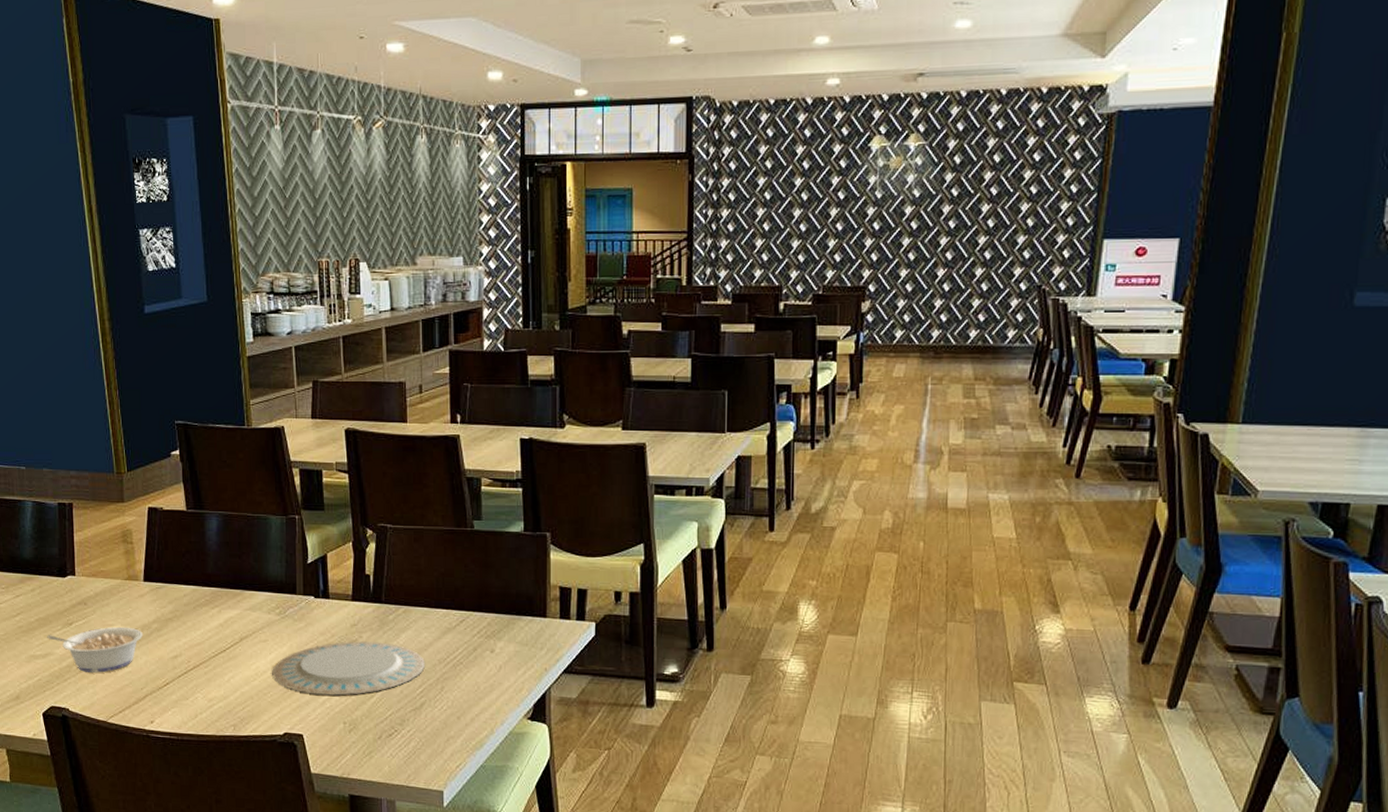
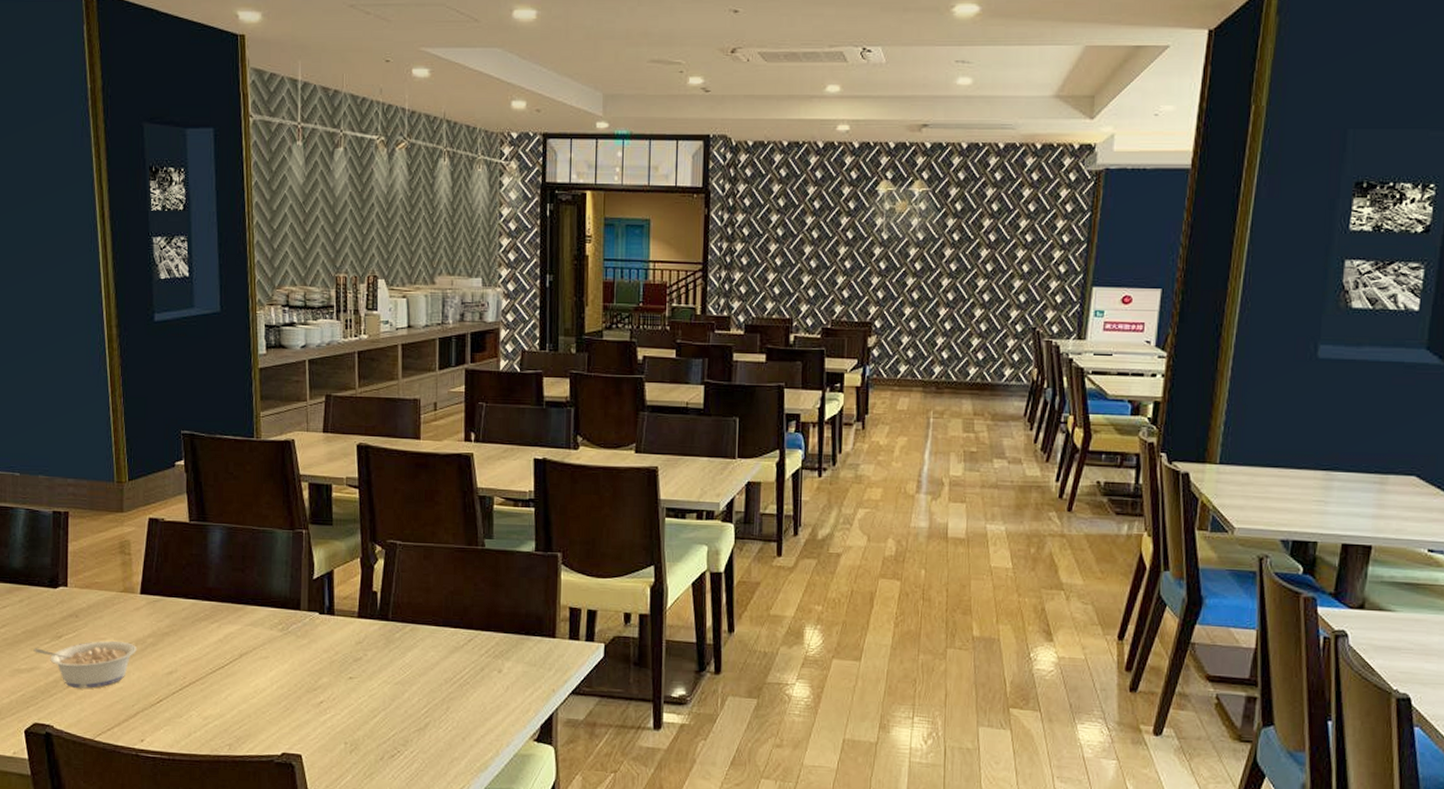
plate: present [272,641,425,696] -> none [272,659,431,715]

